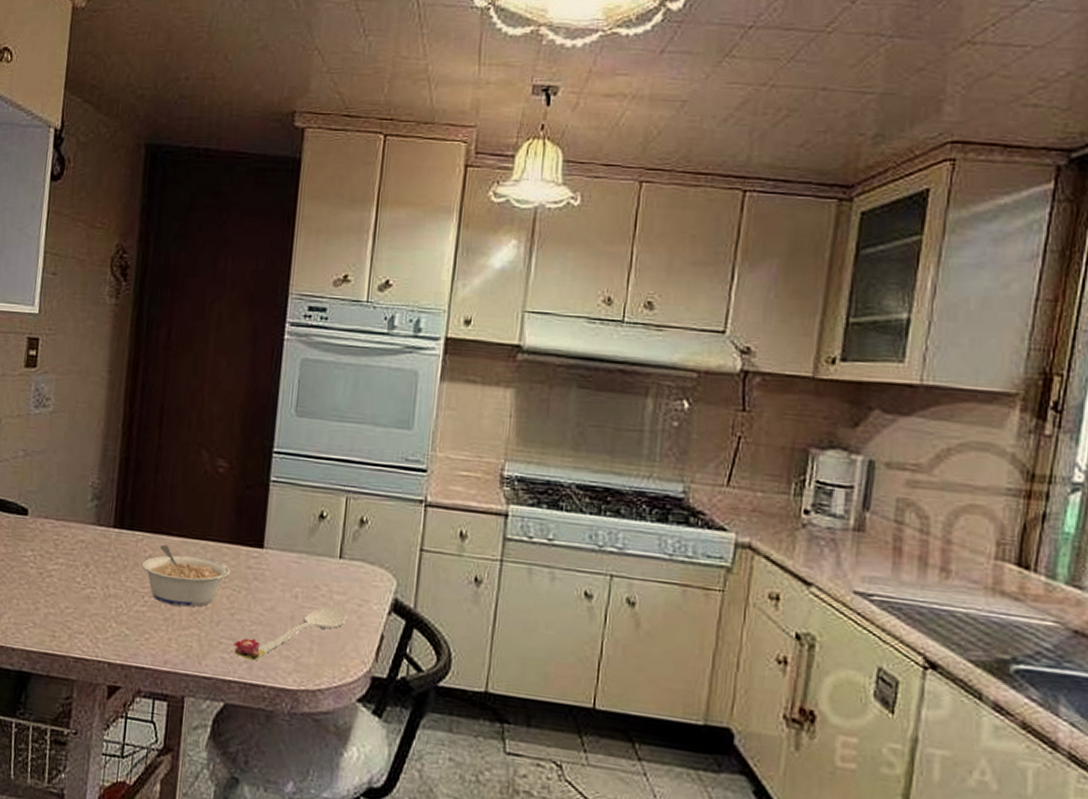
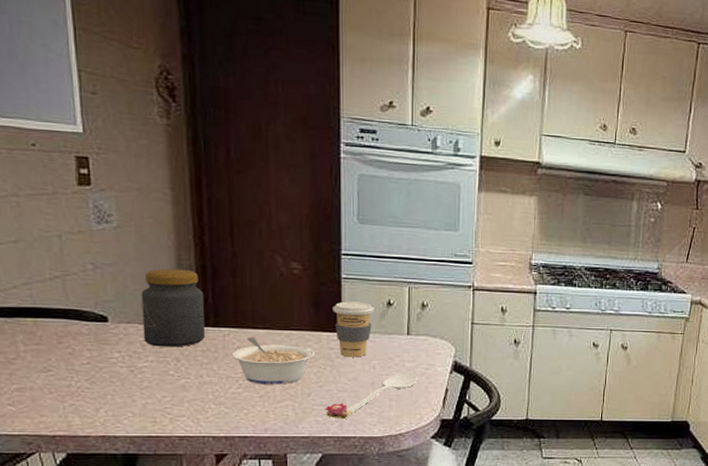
jar: none [57,459,123,550] -> present [141,268,205,347]
coffee cup: none [256,509,304,582] -> present [333,301,374,357]

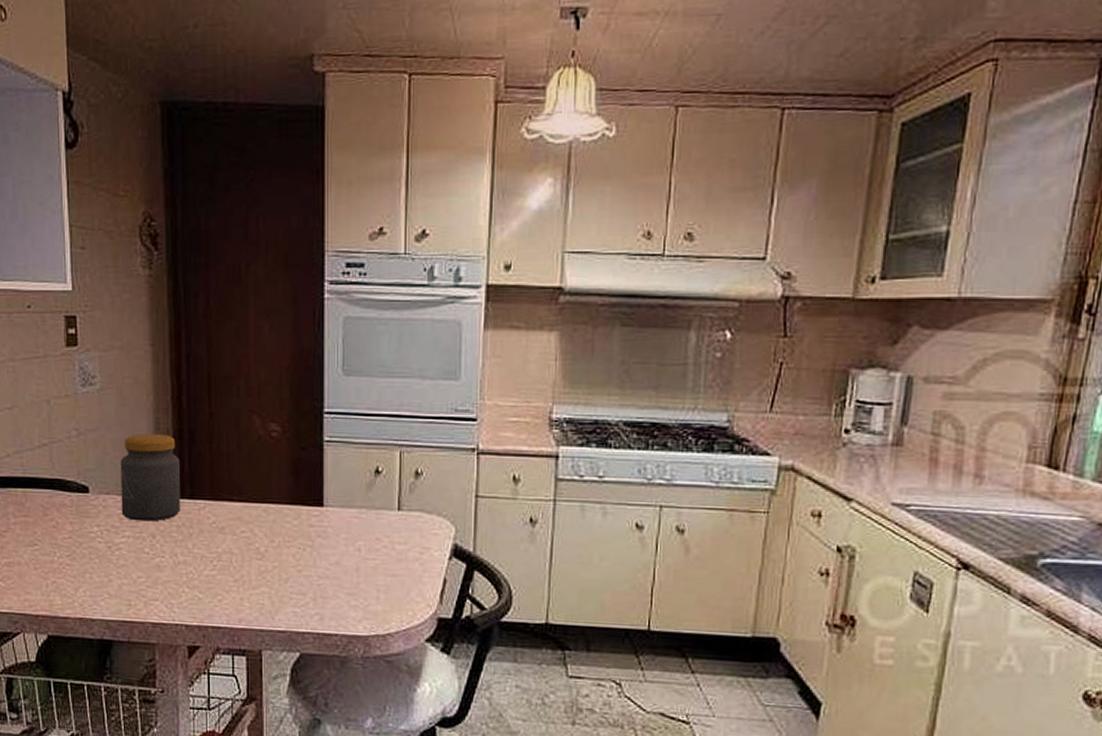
legume: present [231,337,315,385] -> none [206,510,294,568]
spoon: present [325,371,418,420] -> none [304,556,410,613]
coffee cup: present [333,301,374,357] -> none [314,469,360,537]

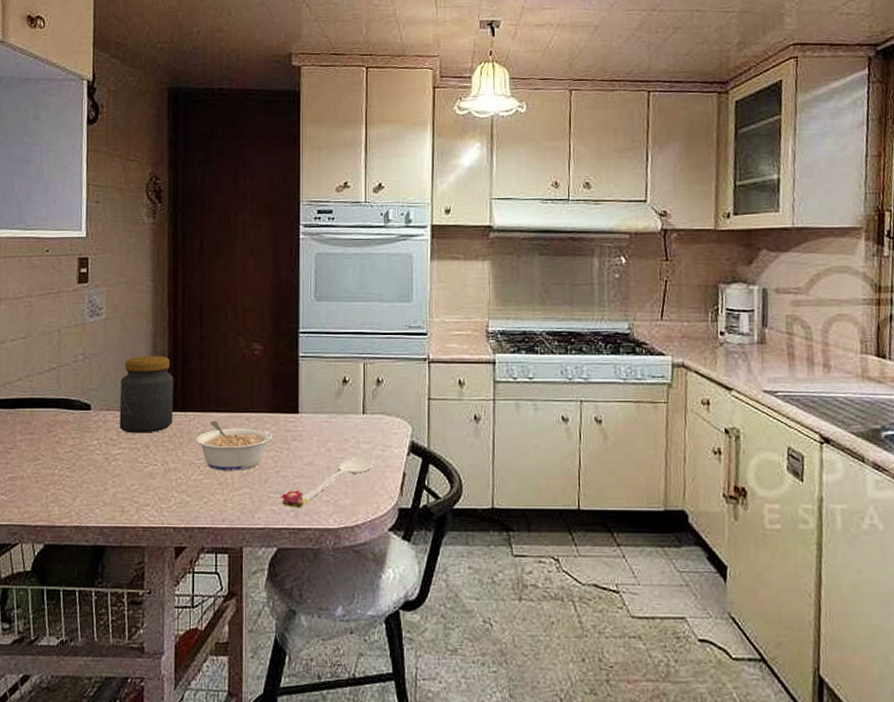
legume: none [206,510,294,568] -> present [195,421,273,471]
spoon: none [304,556,410,613] -> present [281,454,374,509]

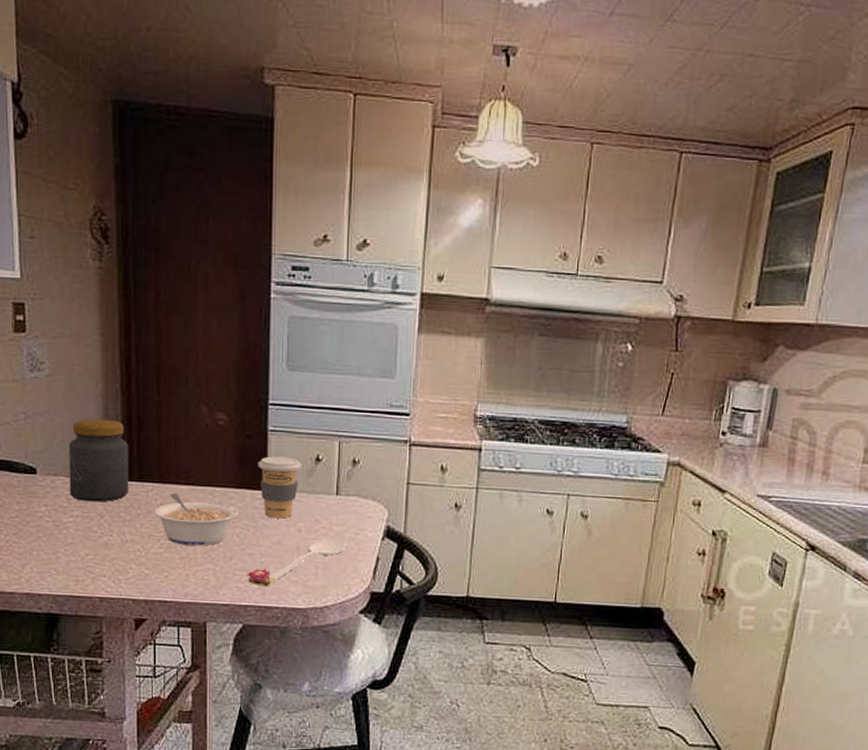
coffee cup: none [290,380,330,440] -> present [258,456,301,519]

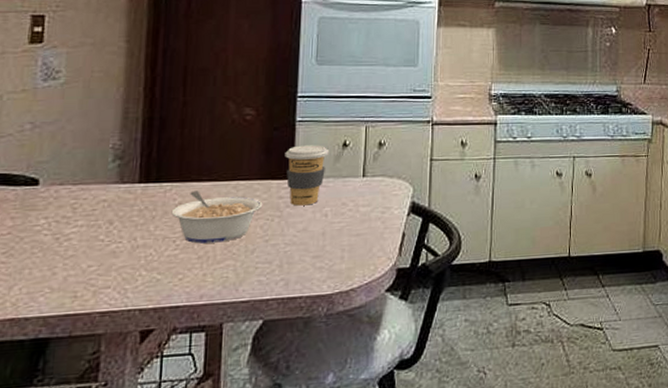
jar: present [69,418,128,502] -> none [75,122,147,209]
spoon: present [247,536,347,588] -> none [270,217,373,278]

